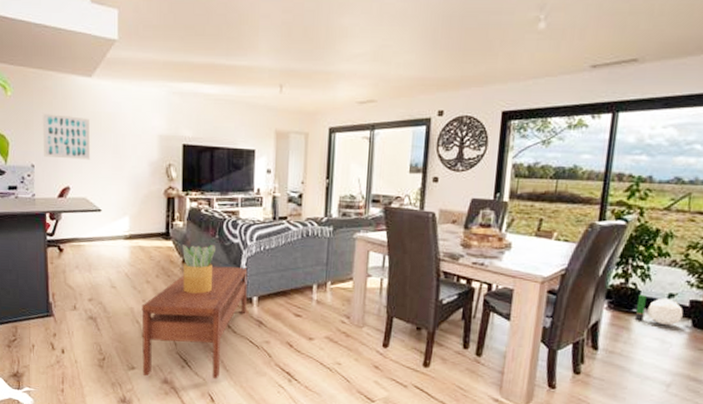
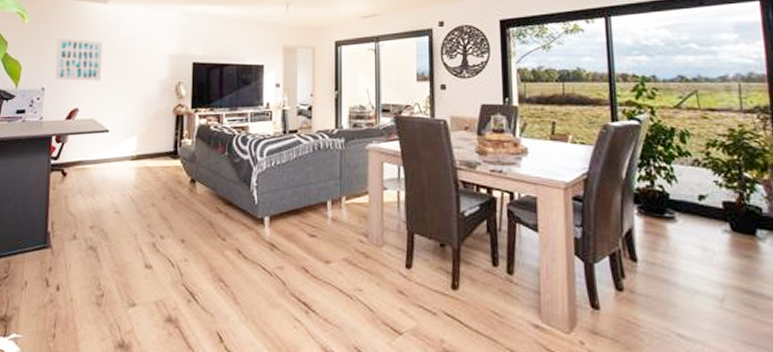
coffee table: present [141,266,248,380] -> none [144,184,258,315]
potted plant: present [183,244,217,294] -> none [191,161,226,216]
plant pot: present [634,295,683,326] -> none [668,198,719,231]

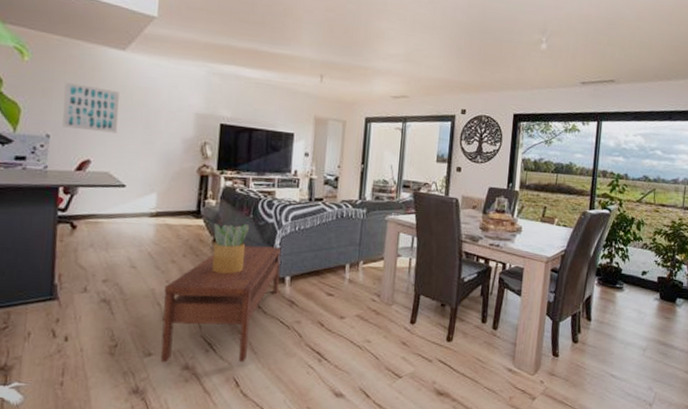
coffee table: none [144,184,258,315] -> present [160,245,281,363]
potted plant: none [191,161,226,216] -> present [212,223,250,274]

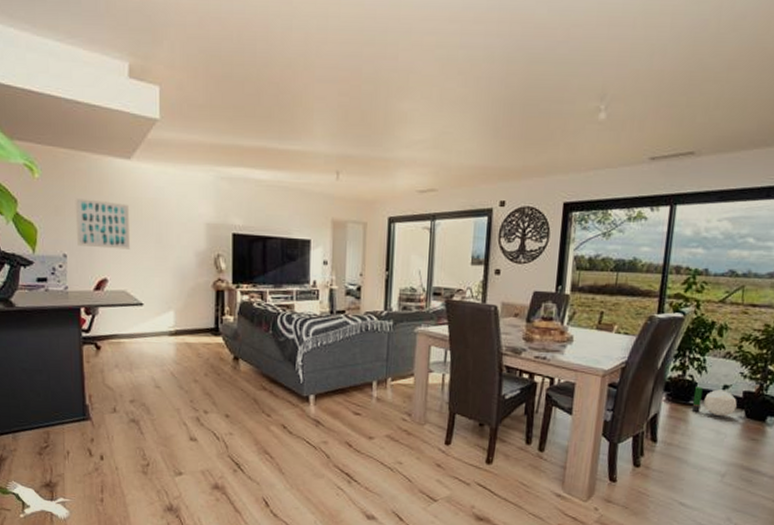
coffee table: present [160,245,281,363] -> none [189,363,304,483]
potted plant: present [212,223,250,274] -> none [233,340,270,393]
plant pot: none [618,272,653,299] -> present [691,387,737,417]

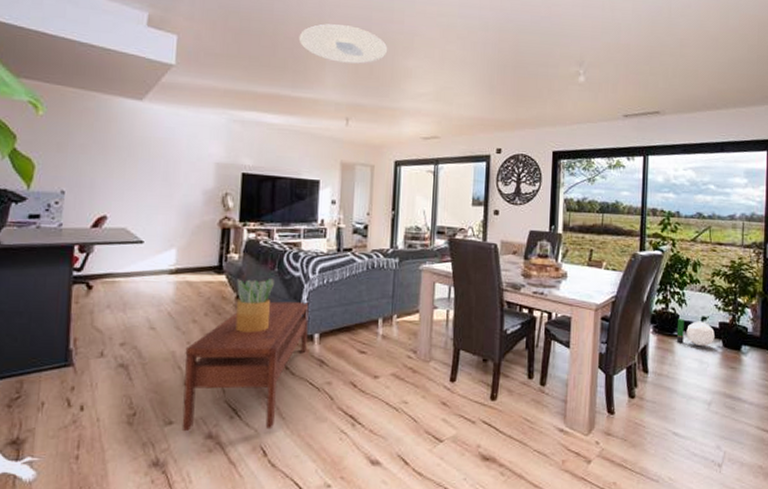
wall art: present [75,197,131,250] -> none [78,135,137,187]
coffee table: none [189,363,304,483] -> present [181,301,309,431]
potted plant: none [233,340,270,393] -> present [235,277,275,333]
ceiling light: none [284,64,381,109] -> present [299,24,388,64]

